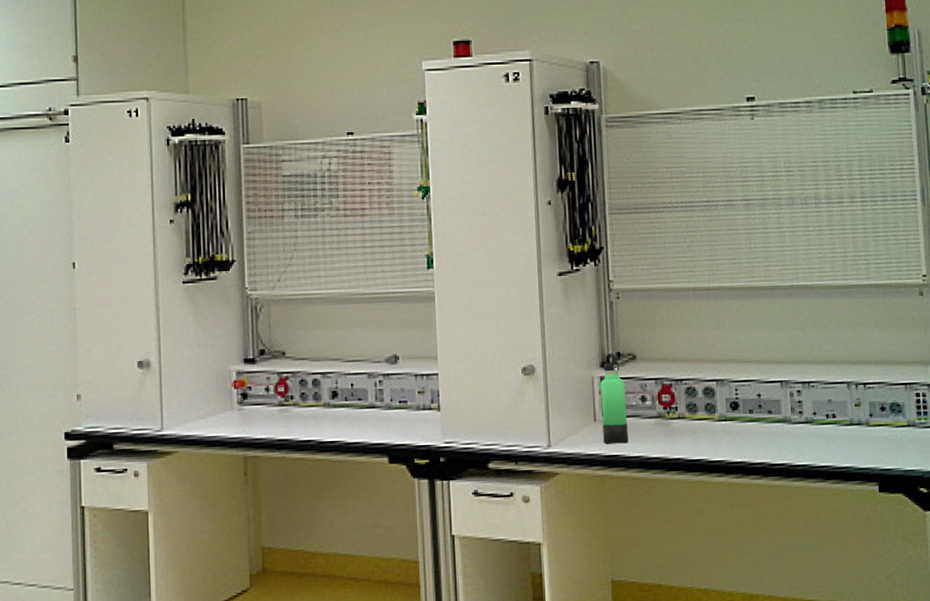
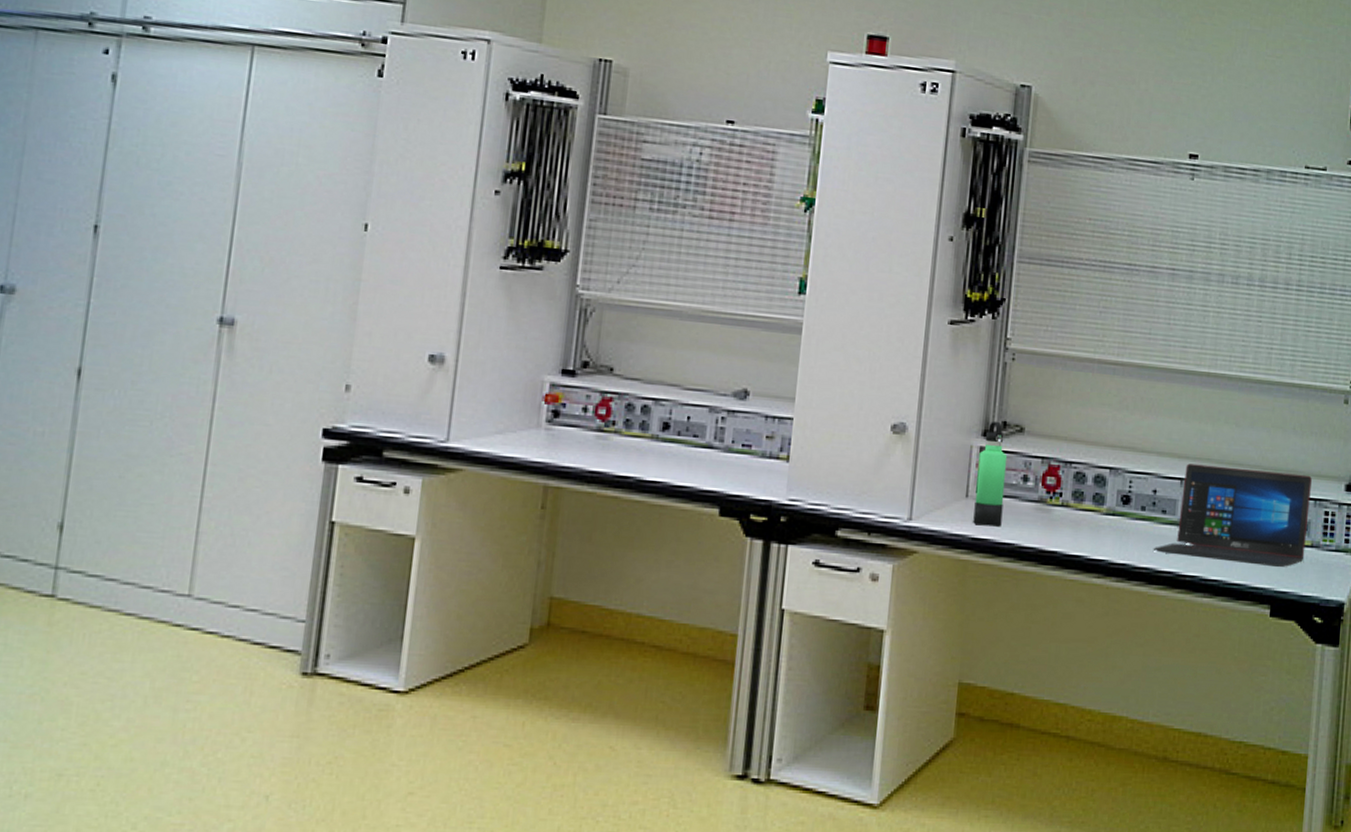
laptop: none [765,363,903,448] -> present [1153,463,1312,567]

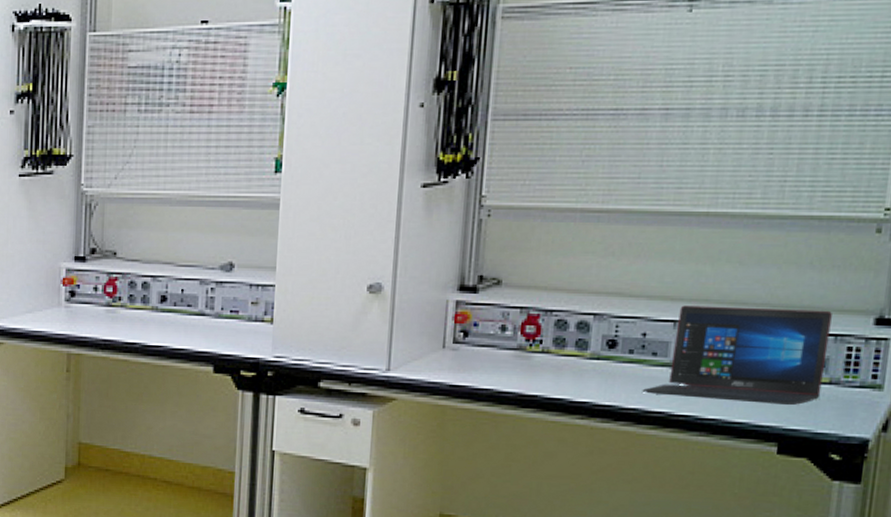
thermos bottle: present [973,421,1008,527] -> none [450,275,485,374]

